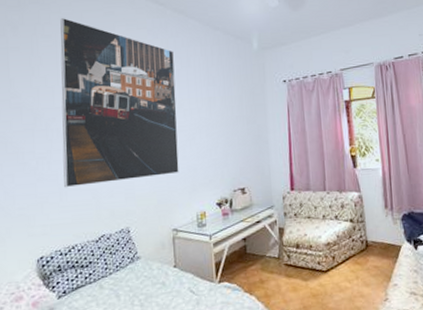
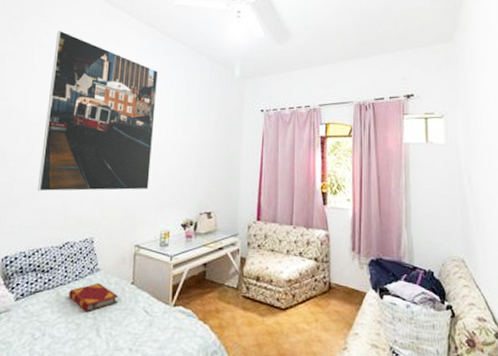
hardback book: none [112,270,162,301] -> present [69,283,118,313]

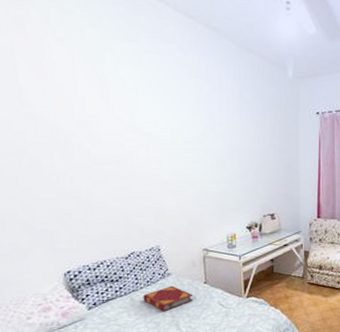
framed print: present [38,30,159,192] -> none [75,19,210,205]

